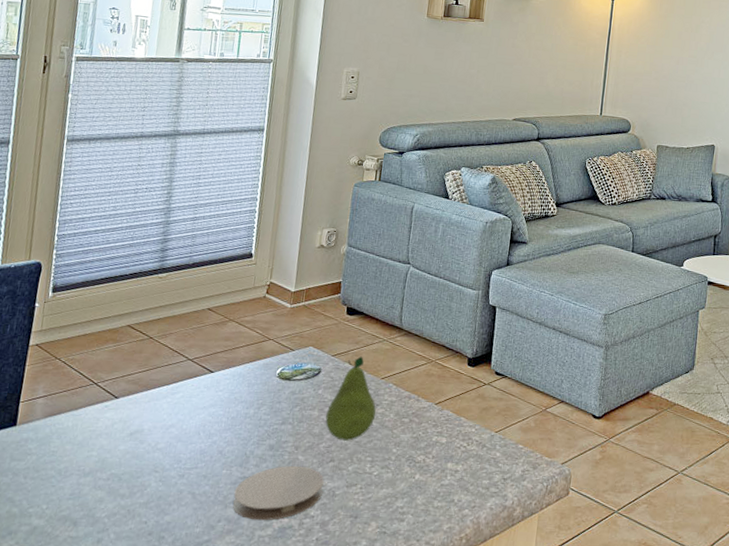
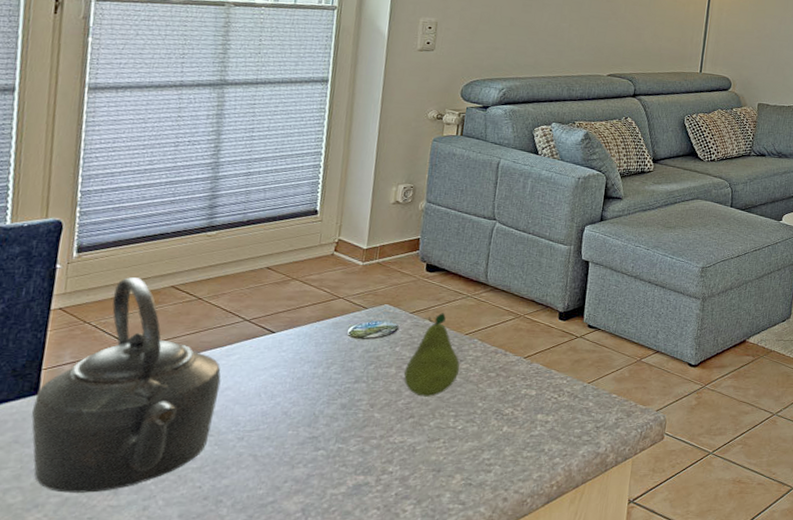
kettle: none [9,316,167,523] -> present [31,277,222,493]
coaster: present [233,465,324,521] -> none [301,423,403,479]

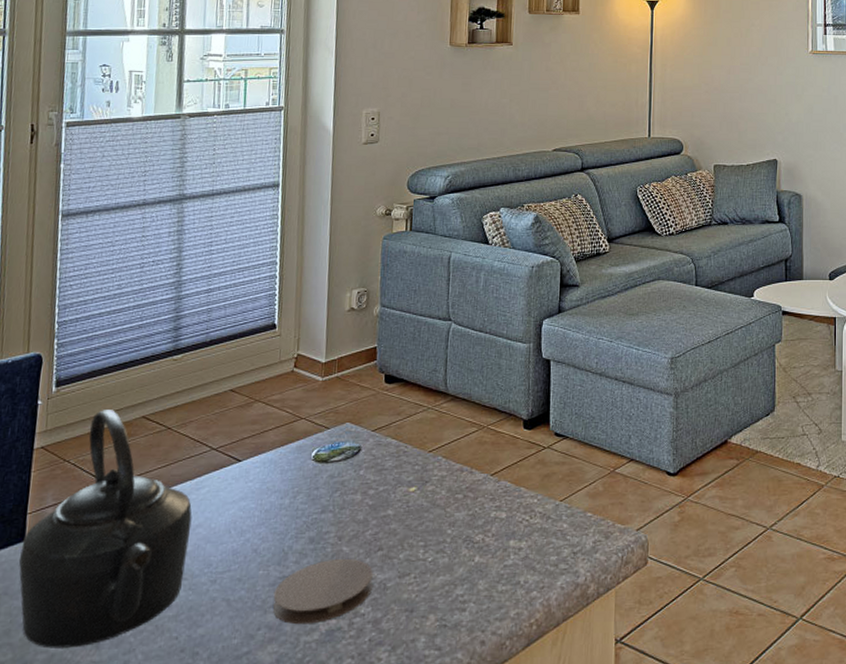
coaster: none [301,423,403,479] -> present [273,558,373,625]
fruit: present [404,313,460,397] -> none [370,428,426,526]

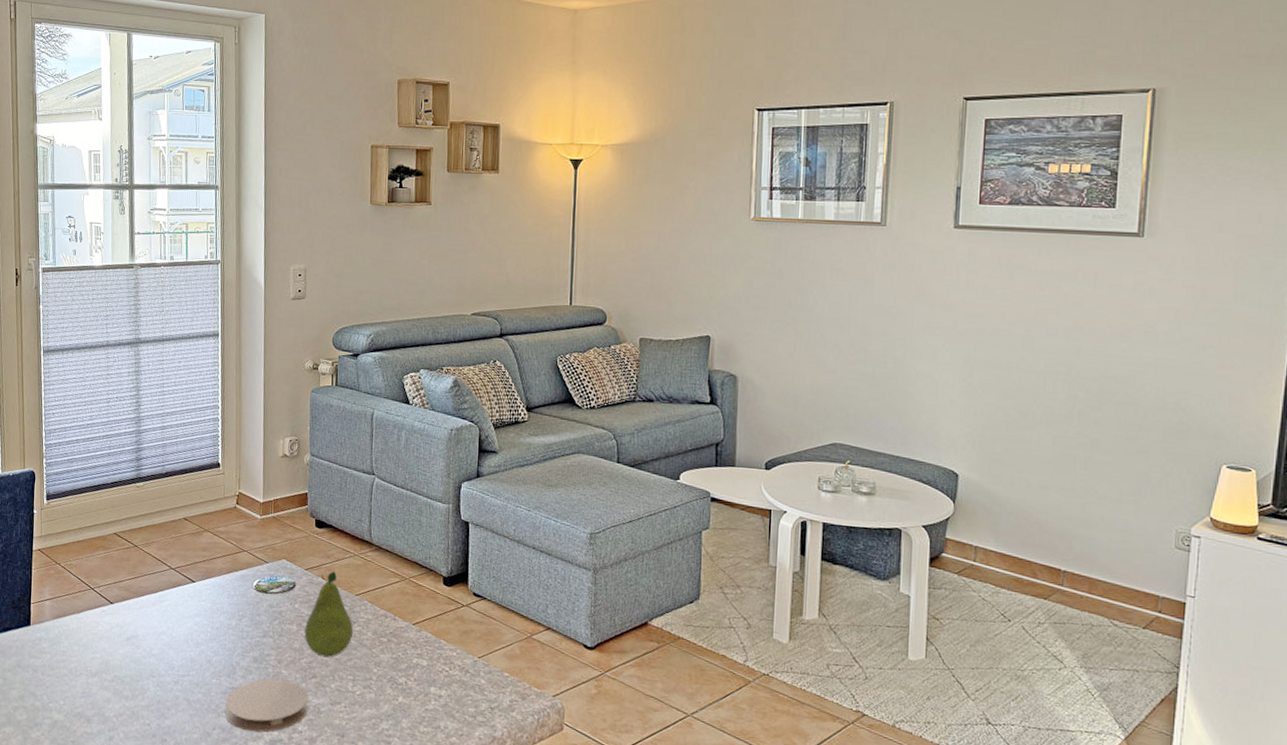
kettle: present [18,410,193,648] -> none [27,524,157,719]
fruit: none [370,428,426,526] -> present [304,571,354,658]

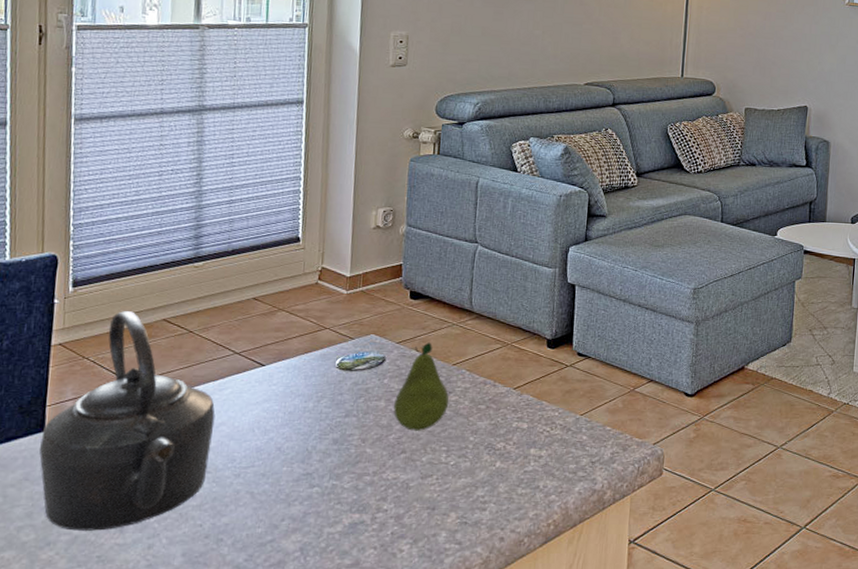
kettle: none [27,524,157,719] -> present [39,311,216,531]
coaster: present [225,679,308,732] -> none [297,459,396,517]

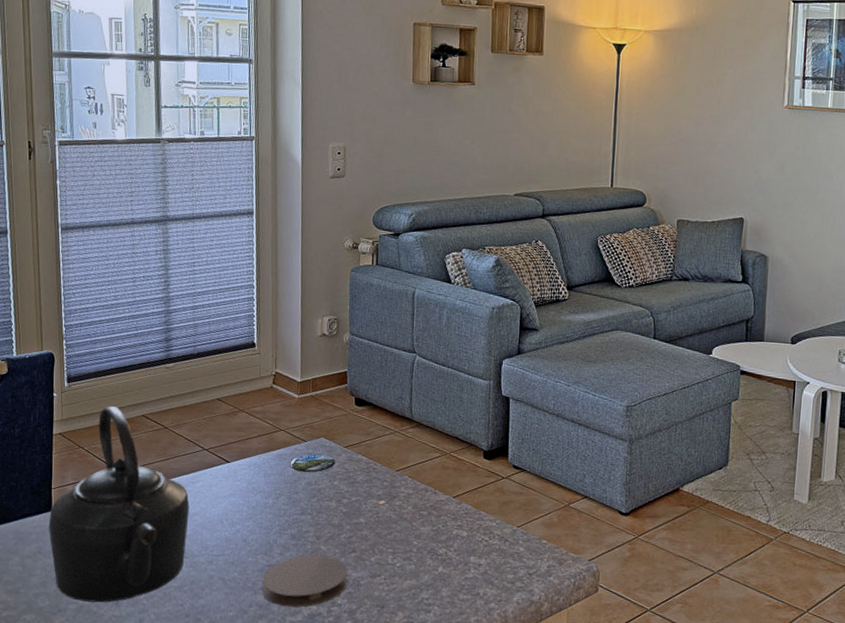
coaster: none [297,459,396,517] -> present [262,555,348,608]
fruit: present [393,342,449,431] -> none [344,448,394,532]

